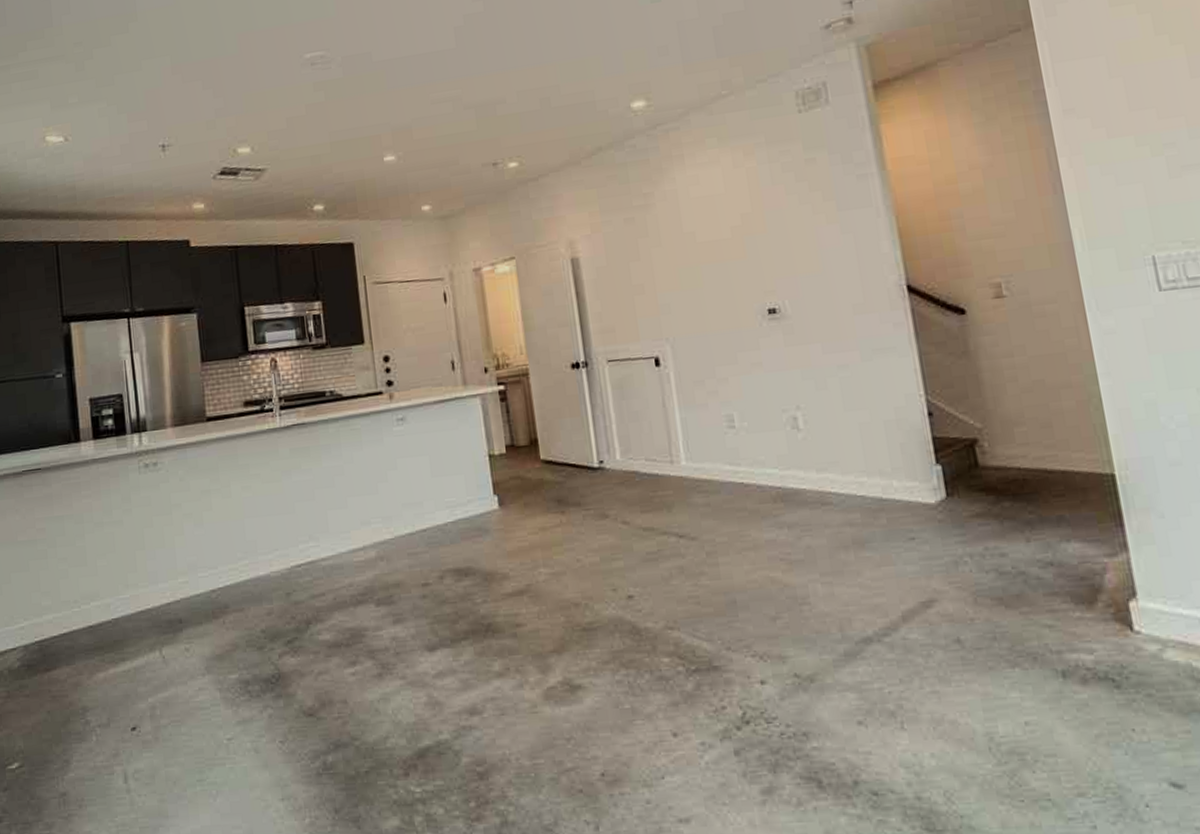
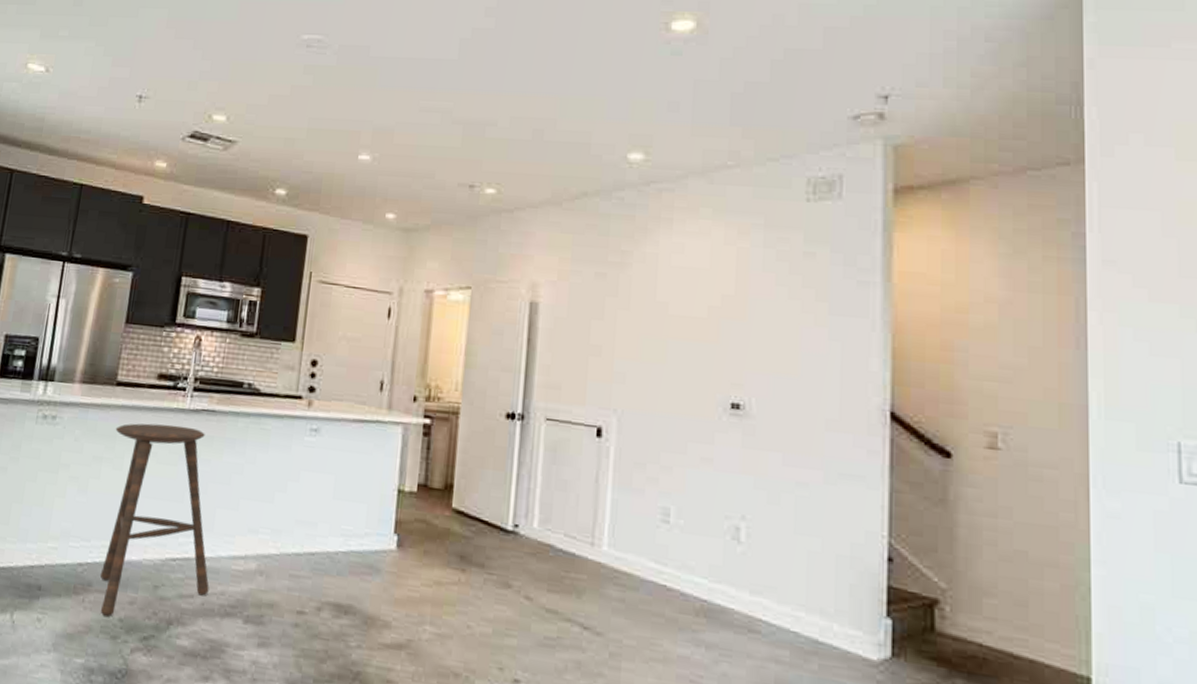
bar stool: none [215,443,338,631] -> present [100,423,209,617]

